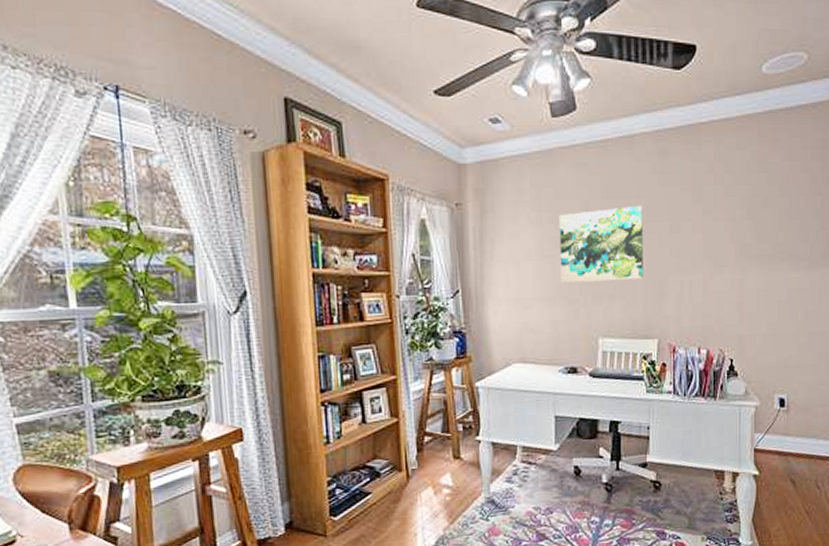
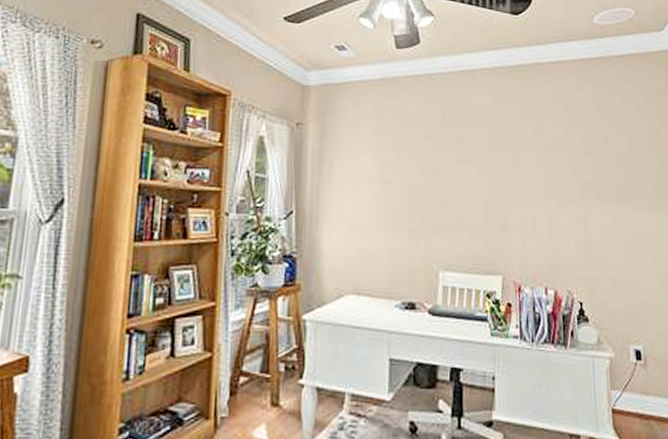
wall art: present [559,205,643,283] -> none [400,136,486,211]

